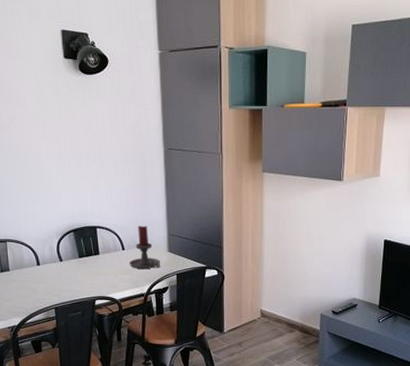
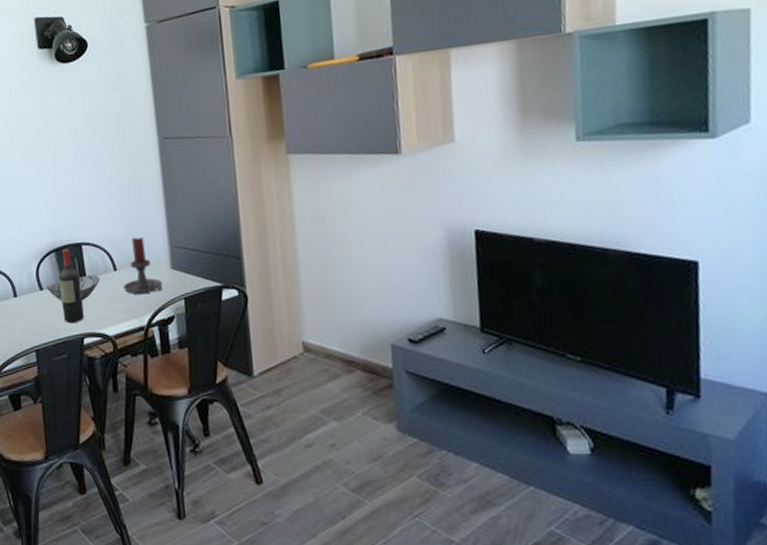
decorative bowl: none [66,252,111,271] -> present [47,274,100,301]
wine bottle: none [76,229,96,288] -> present [58,248,84,323]

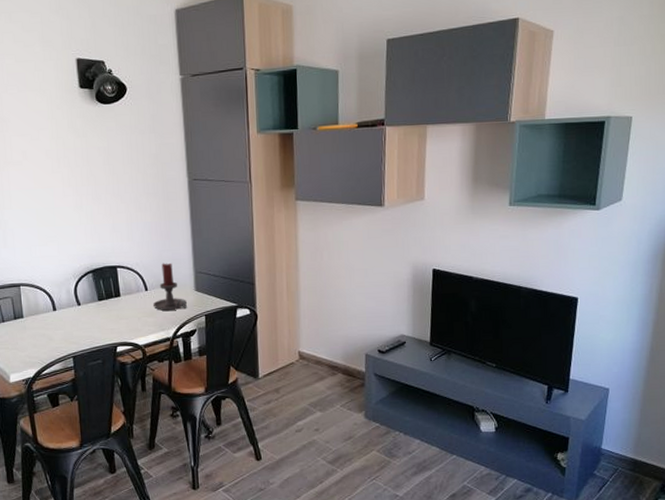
decorative bowl: present [47,274,100,301] -> none [84,293,133,315]
wine bottle: present [58,248,84,323] -> none [95,269,118,334]

